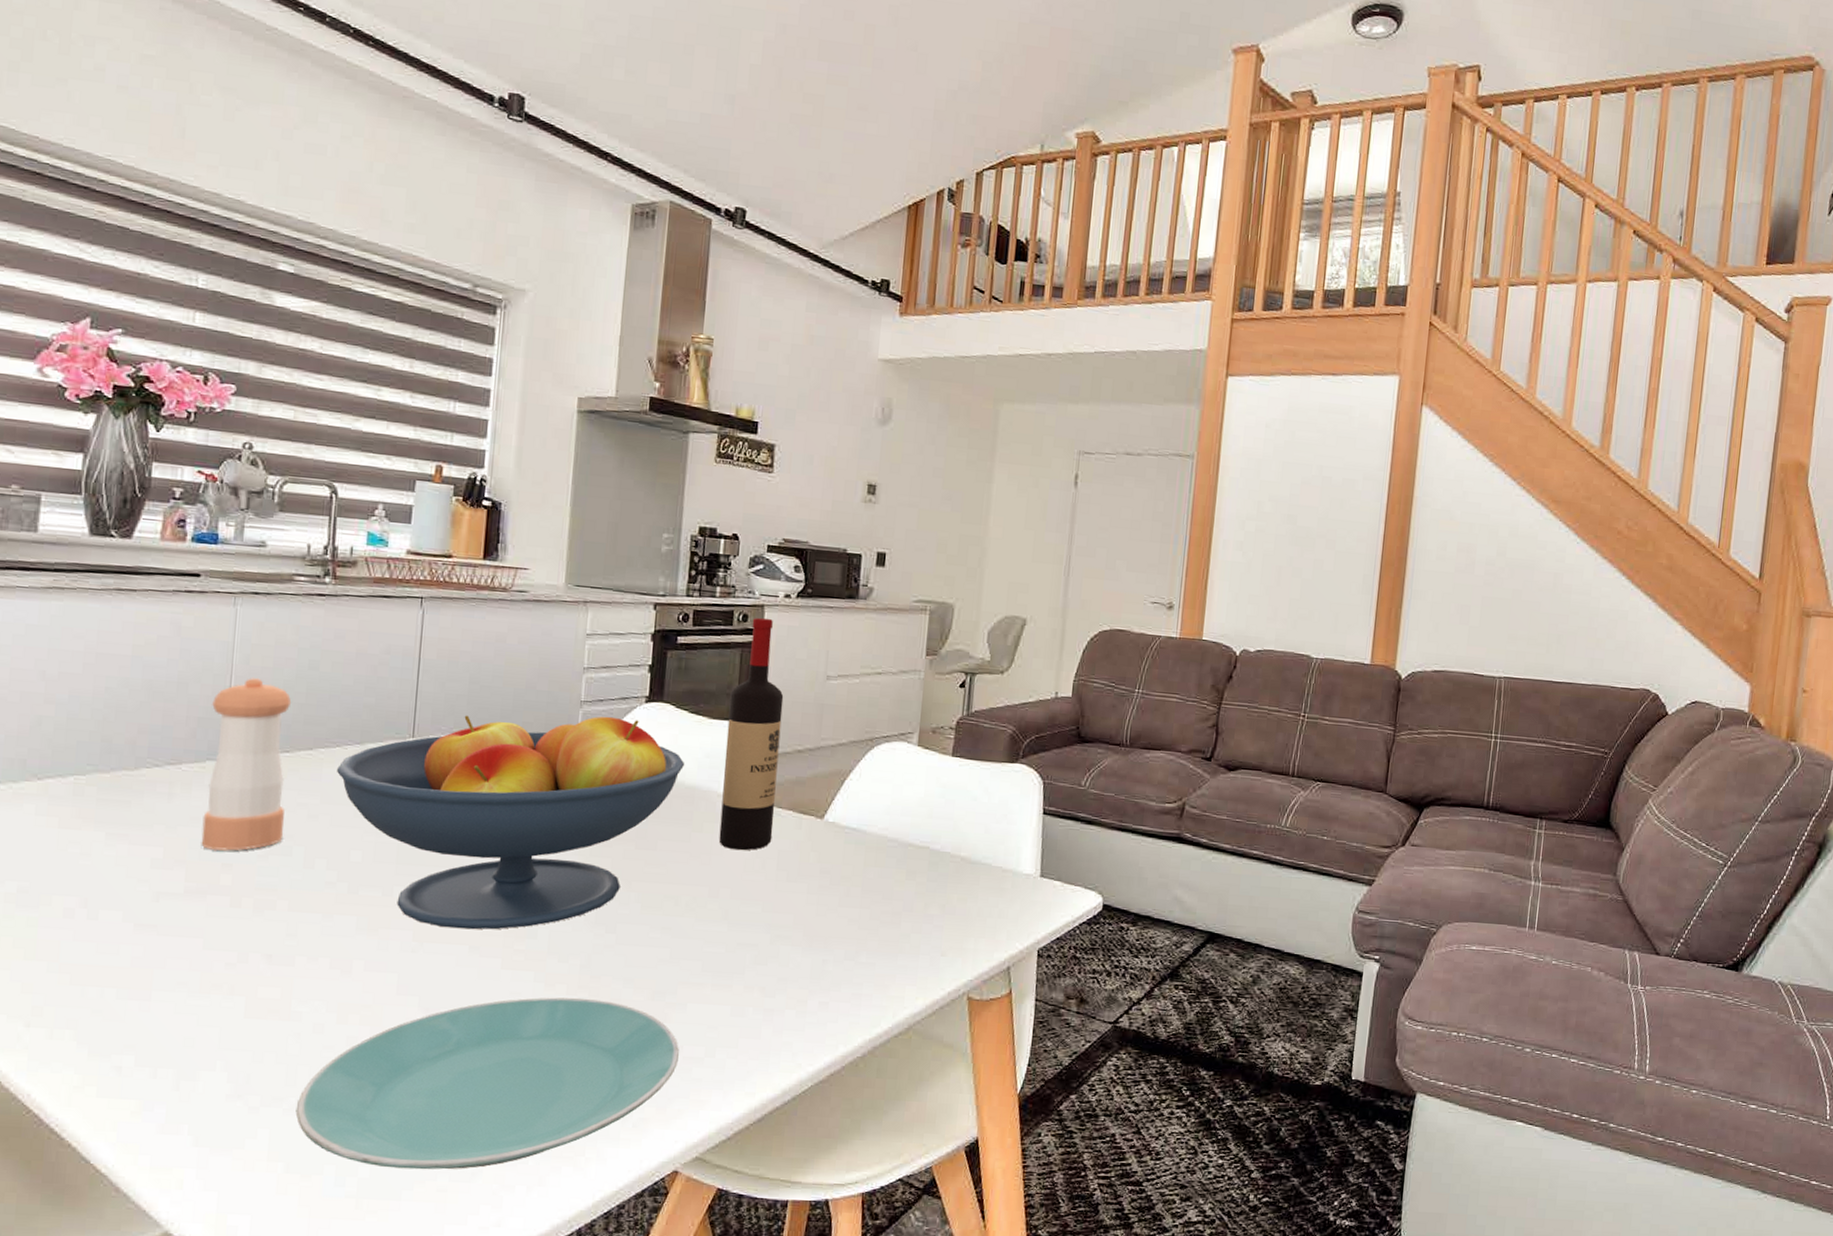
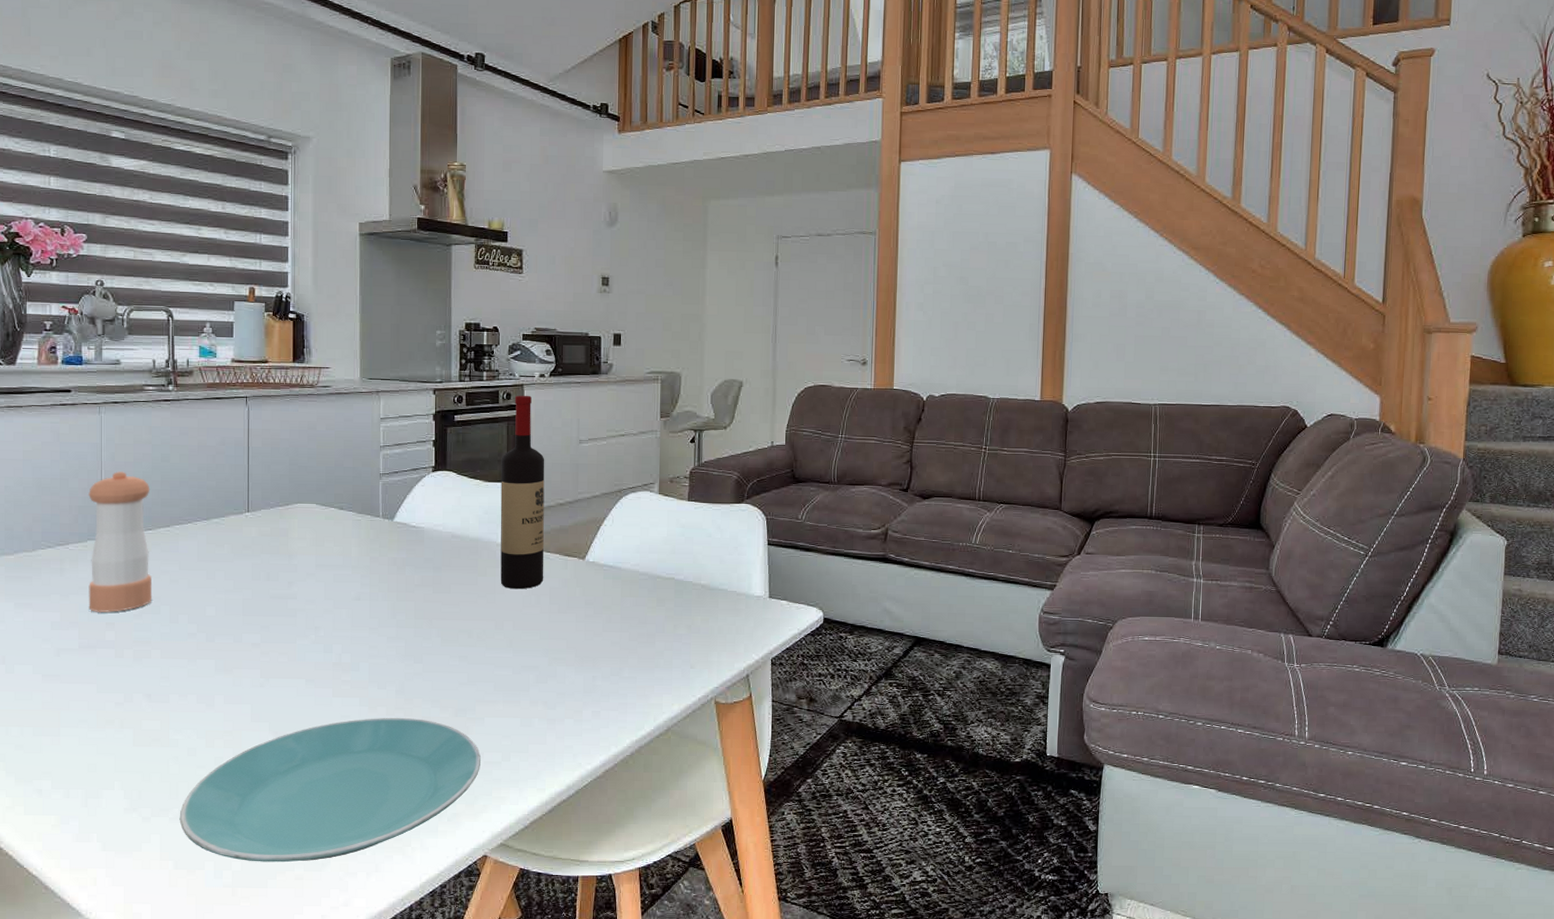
fruit bowl: present [337,715,685,930] -> none [190,485,469,666]

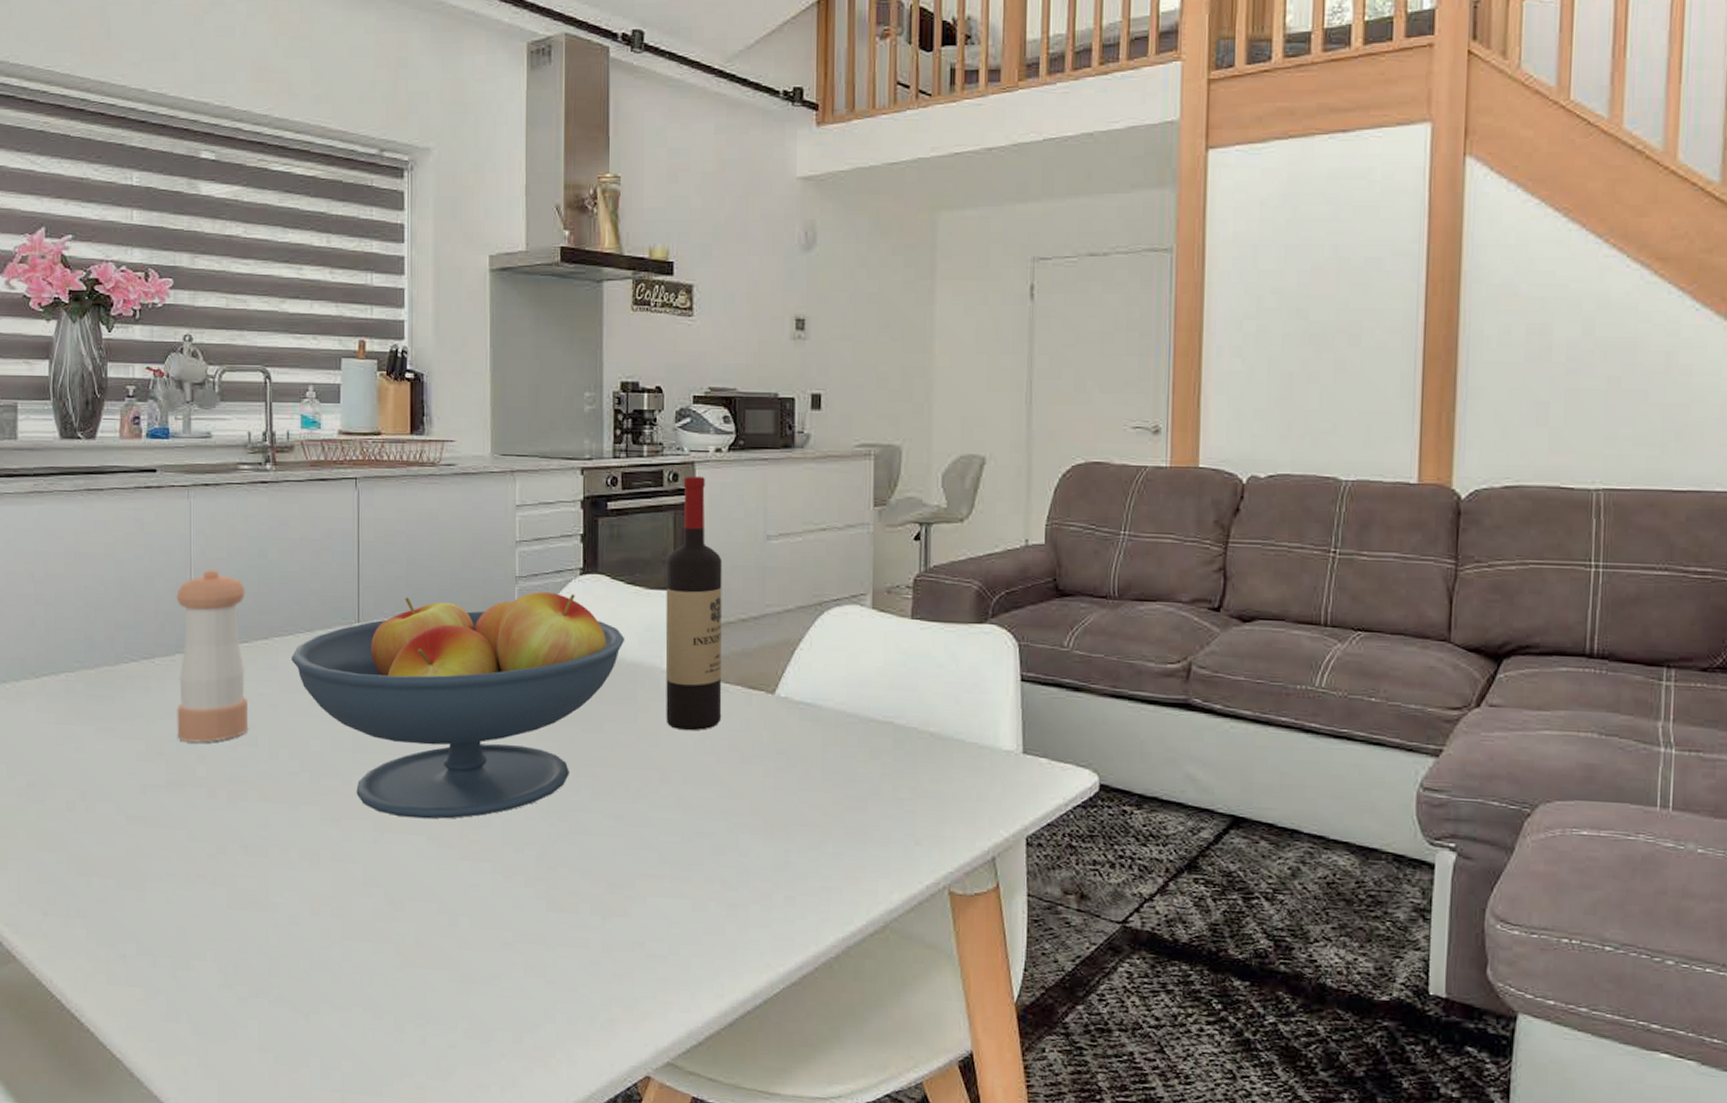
plate: present [179,717,481,863] -> none [280,889,642,1067]
fruit bowl: none [190,485,469,666] -> present [292,591,625,819]

